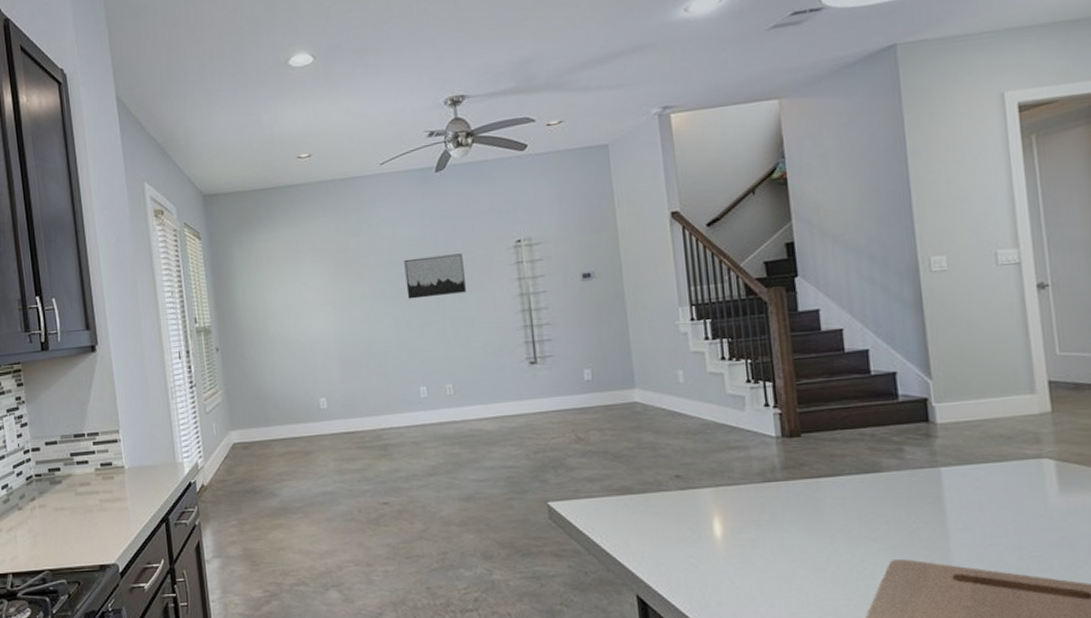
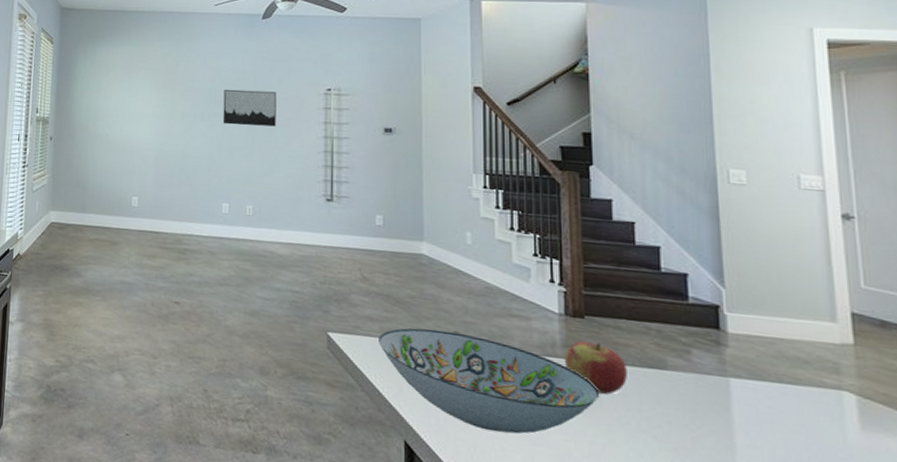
decorative bowl: none [600,476,821,568] -> present [379,328,600,434]
apple: none [784,459,846,508] -> present [564,340,627,395]

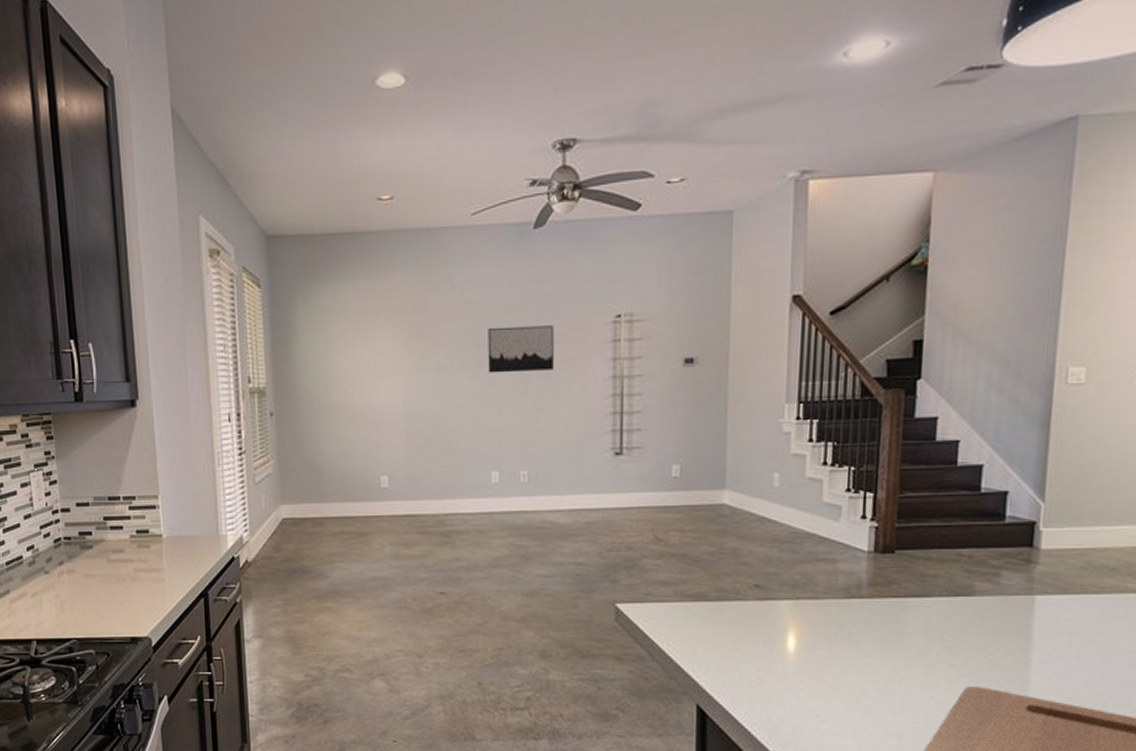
decorative bowl: present [379,328,600,434] -> none [672,585,903,683]
apple: present [564,340,627,395] -> none [869,577,933,629]

